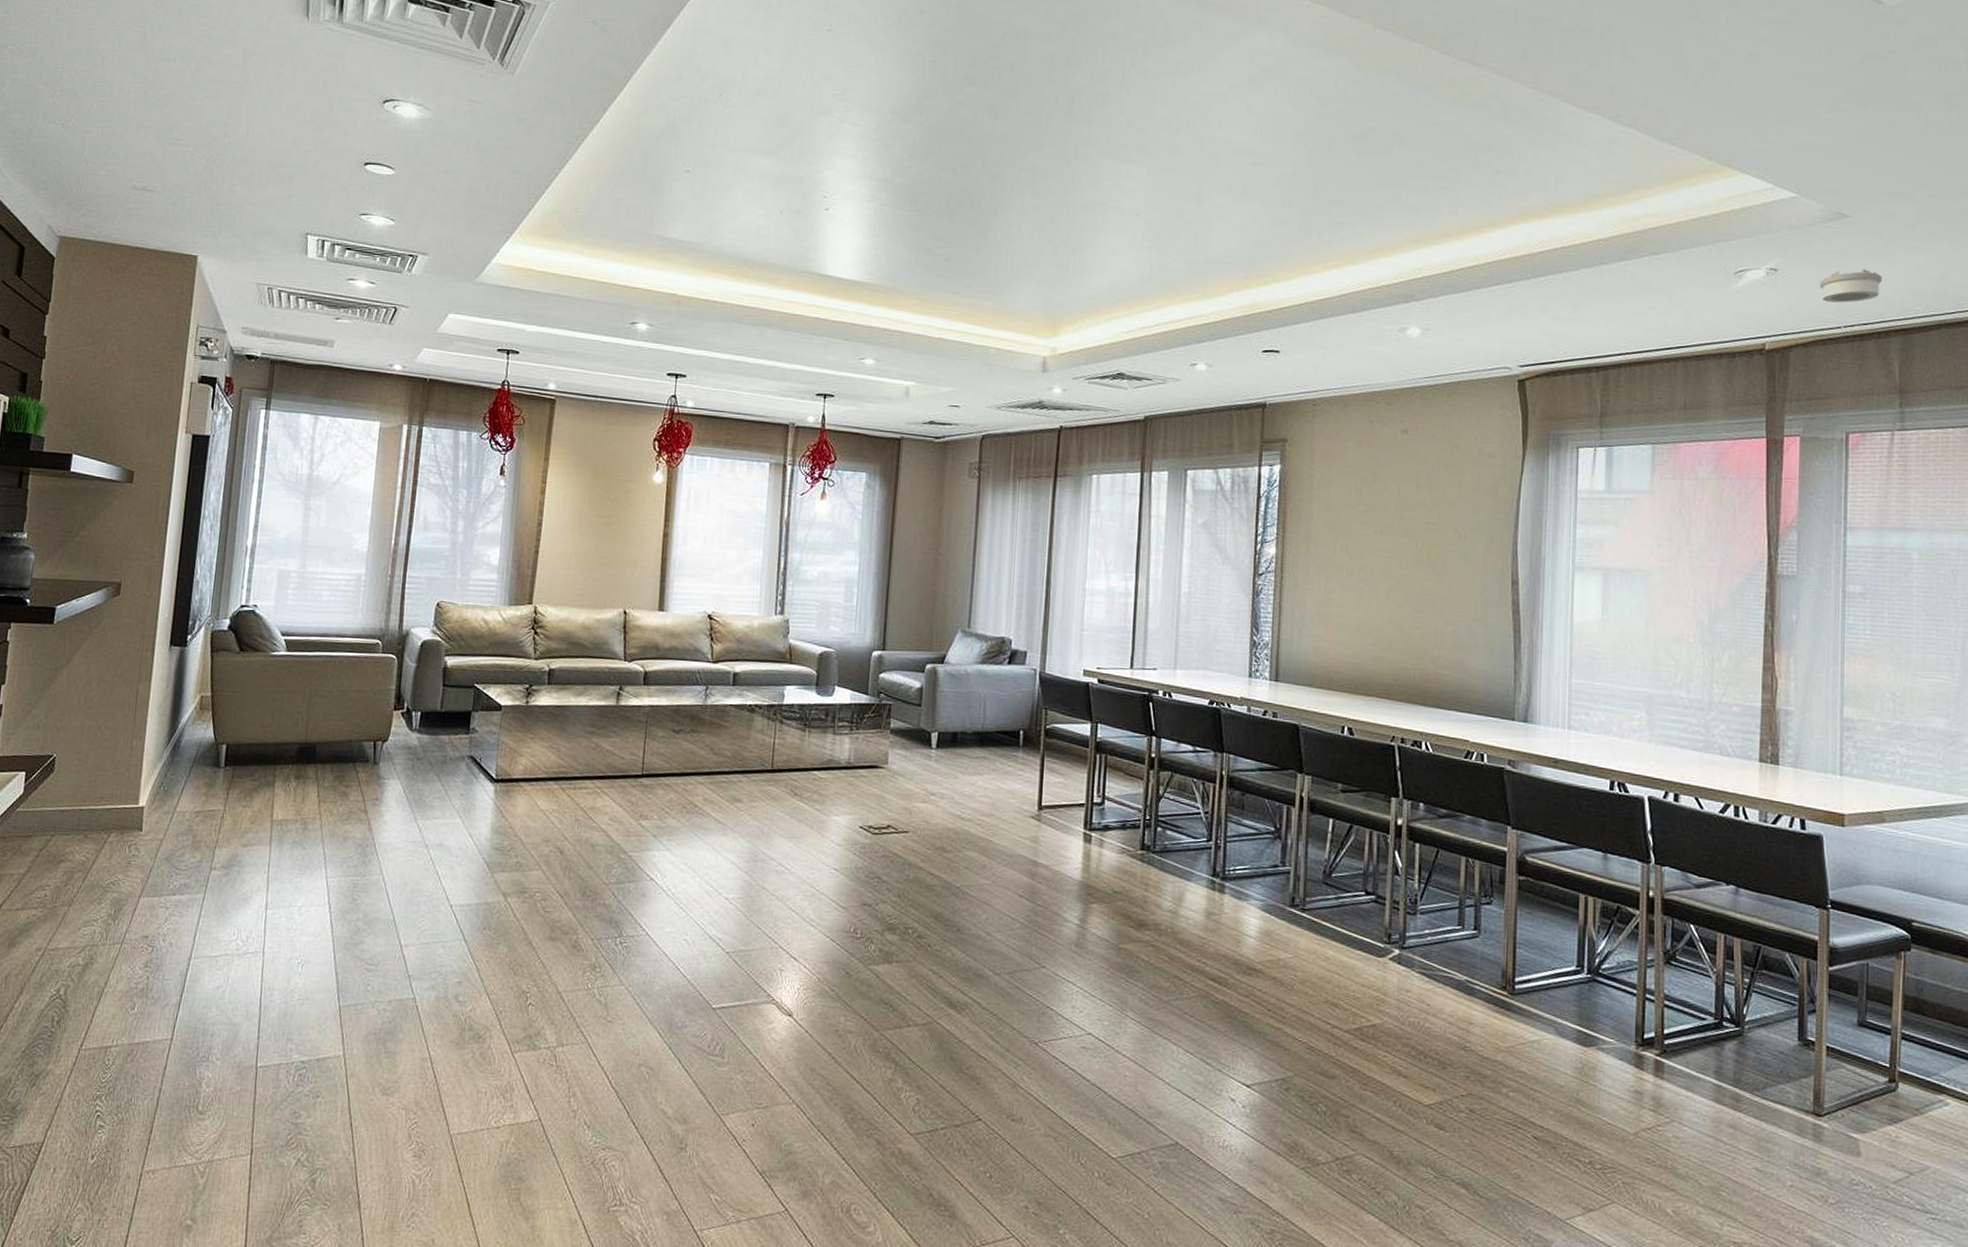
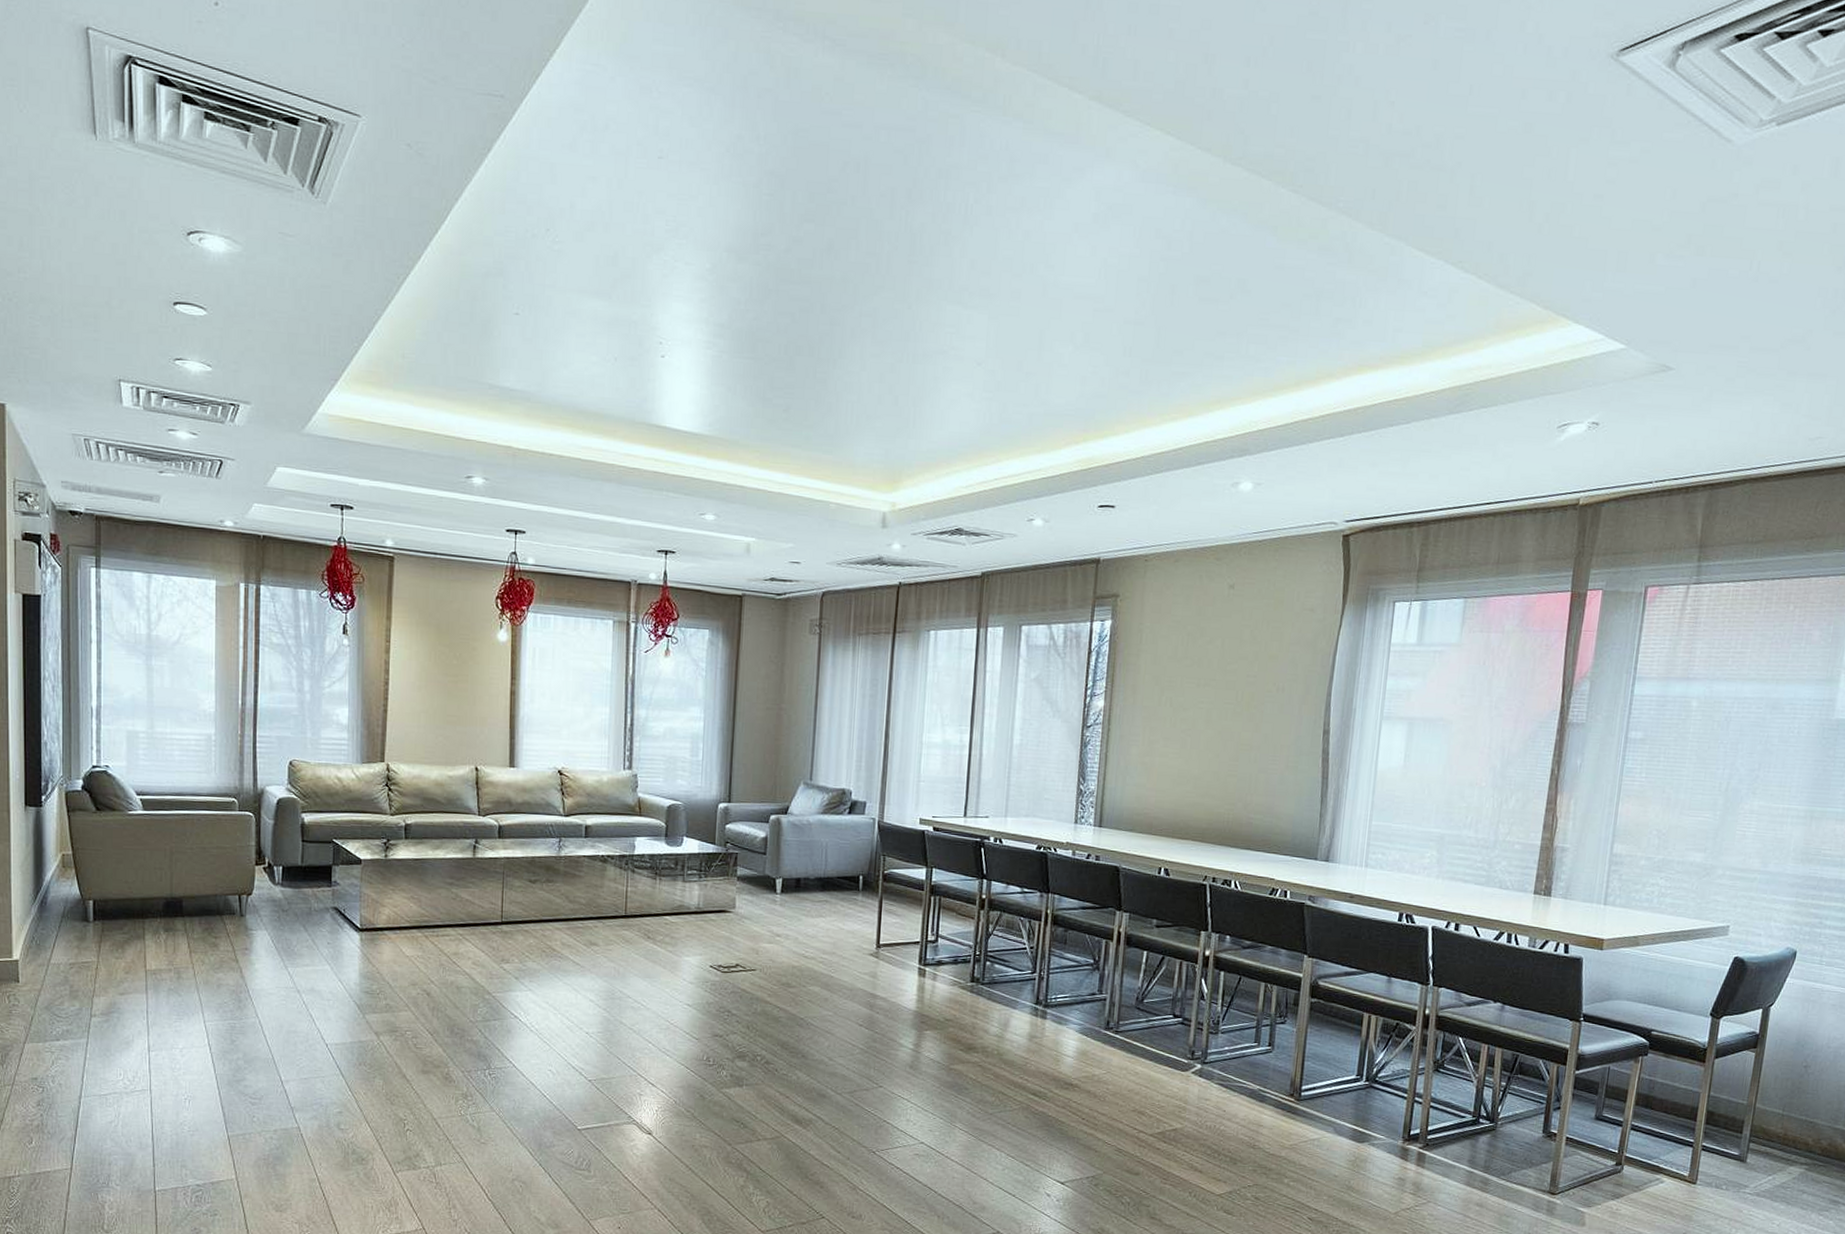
smoke detector: present [1819,269,1882,303] -> none [1636,423,1697,458]

